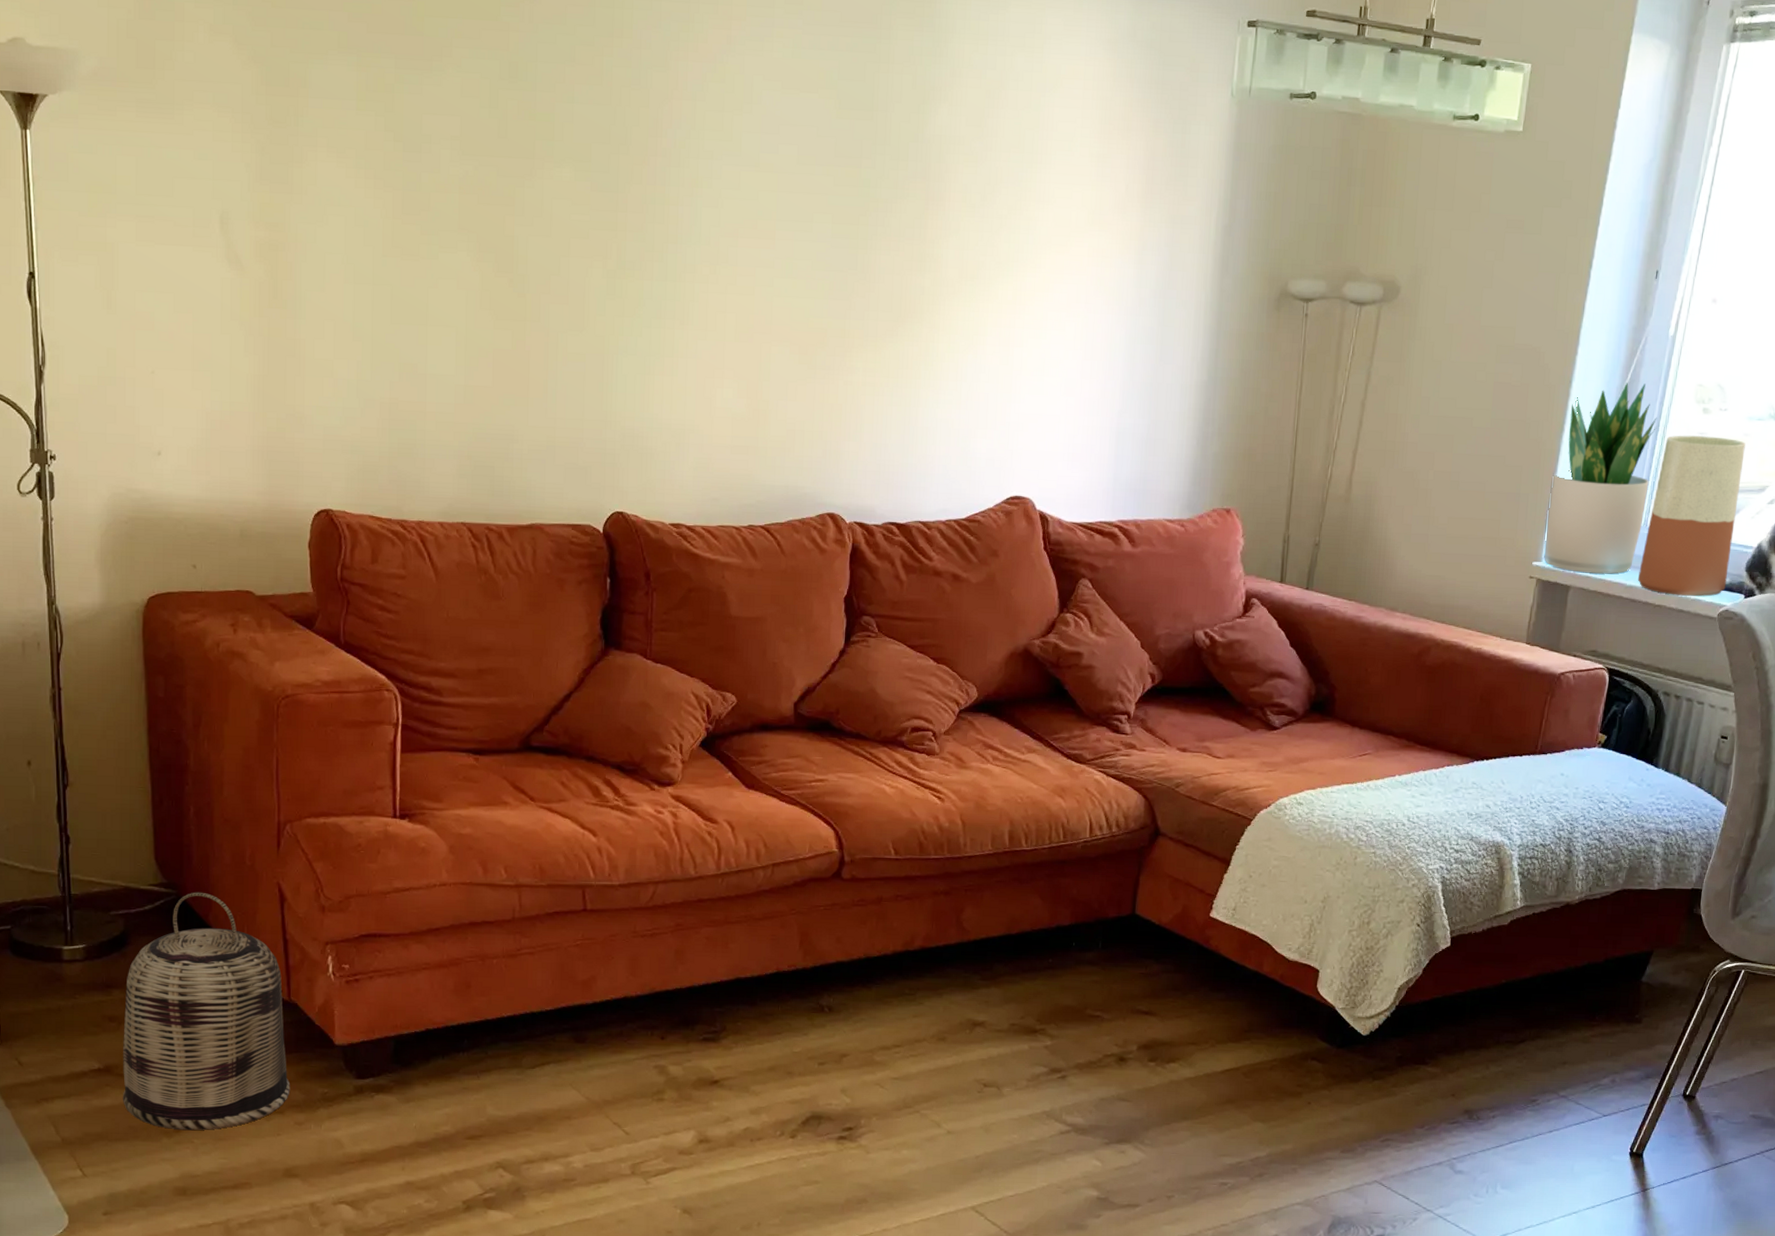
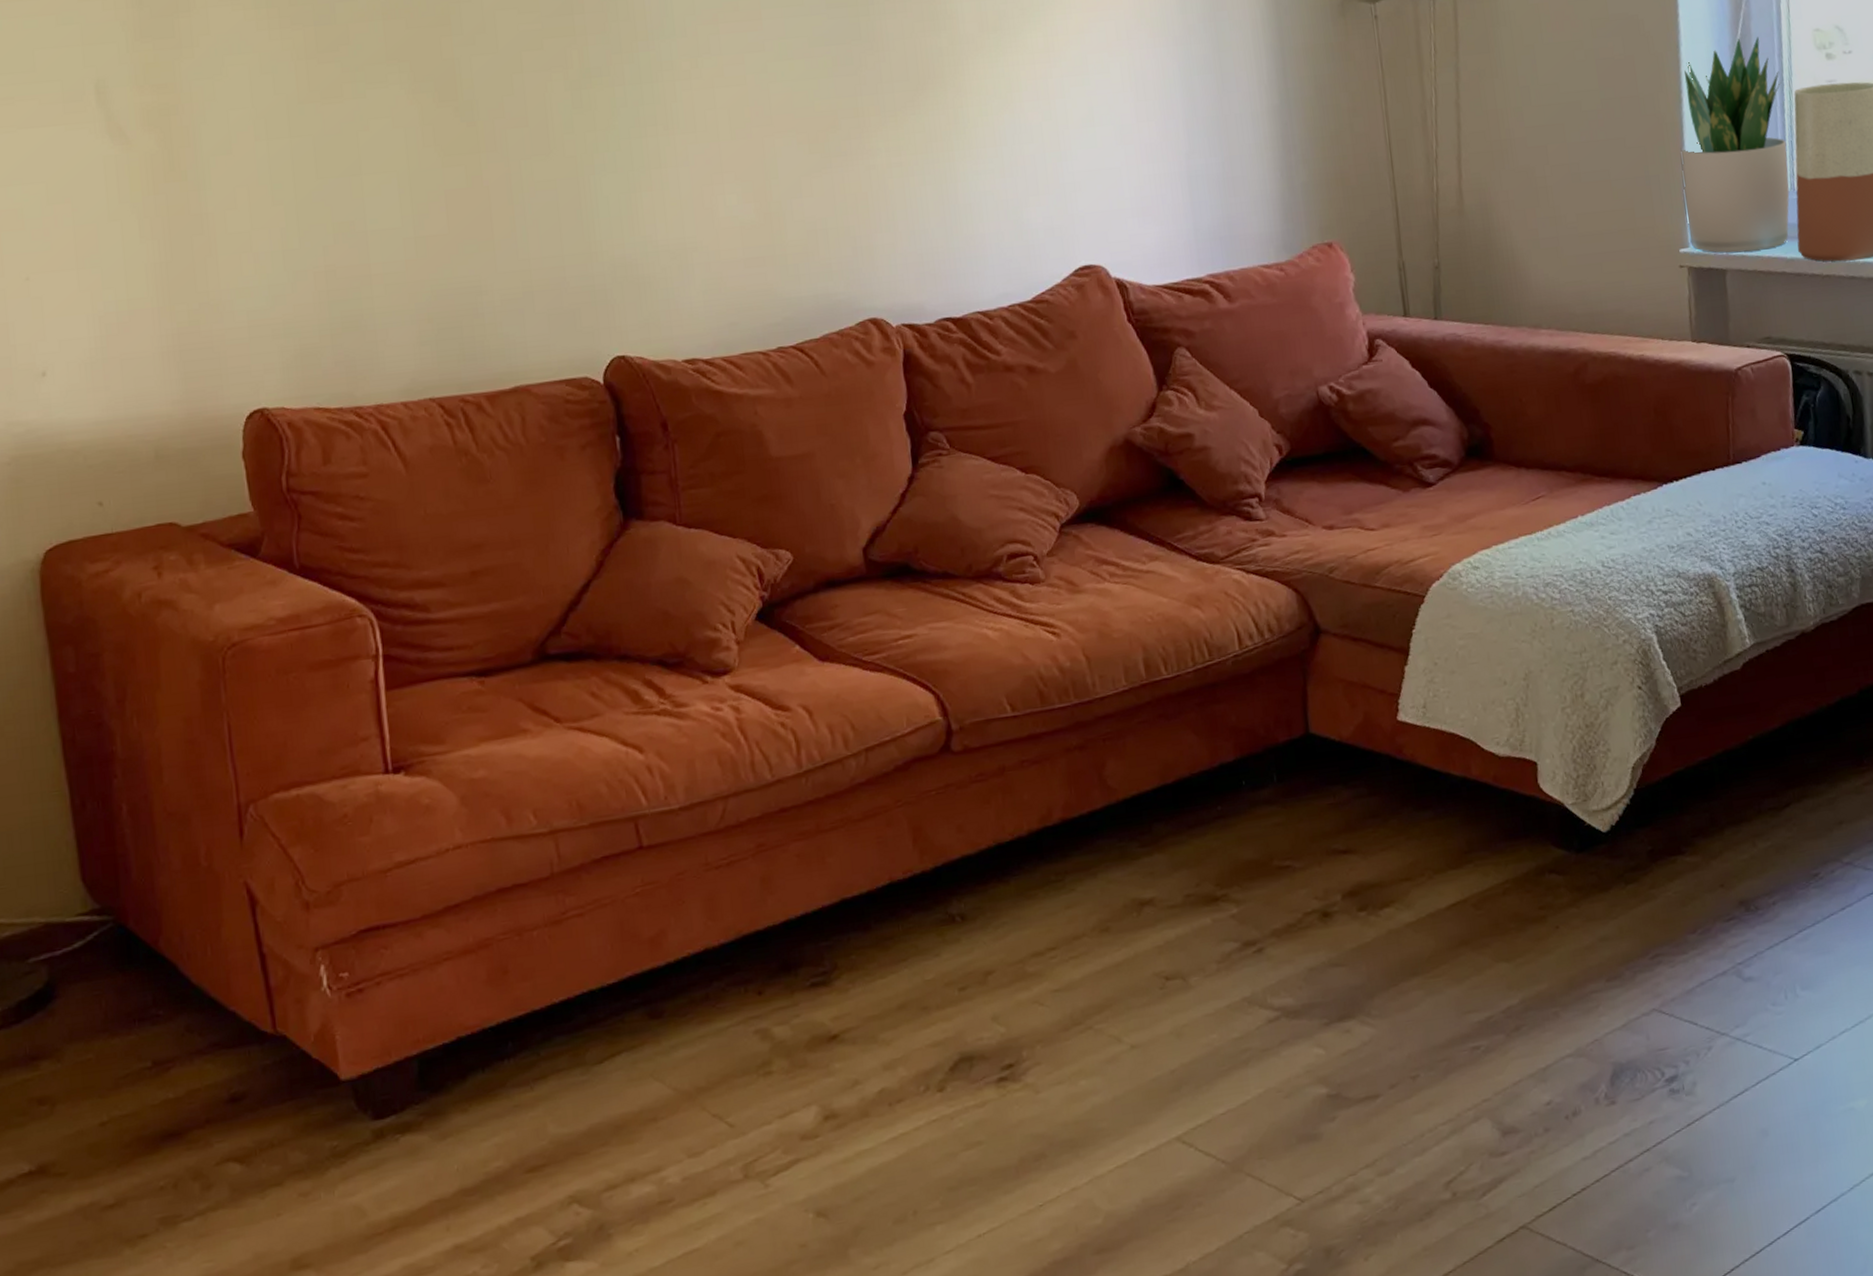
basket: present [123,892,291,1131] -> none [57,912,289,1236]

